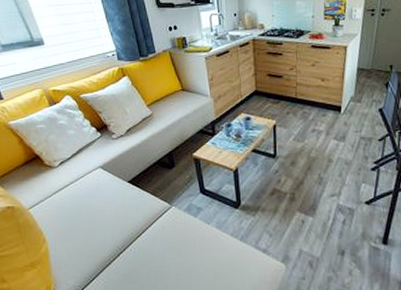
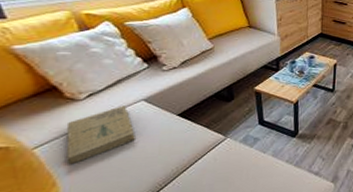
book: none [48,172,97,225] -> present [66,105,135,165]

